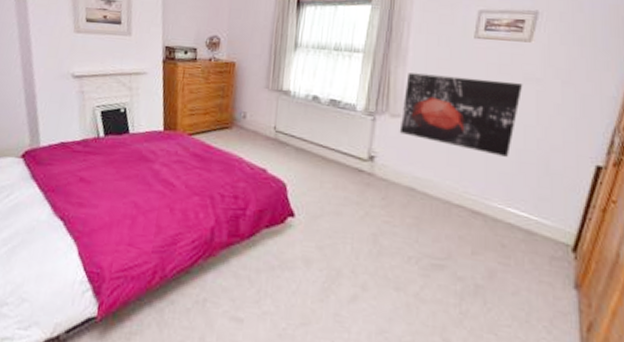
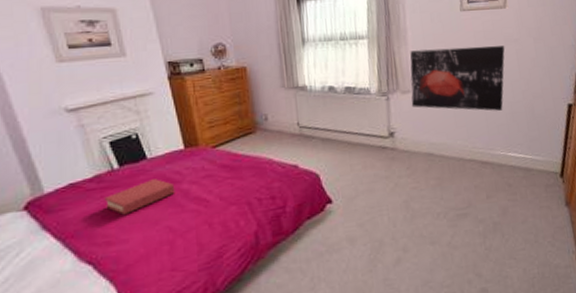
hardback book: none [85,153,148,181] -> present [104,179,175,215]

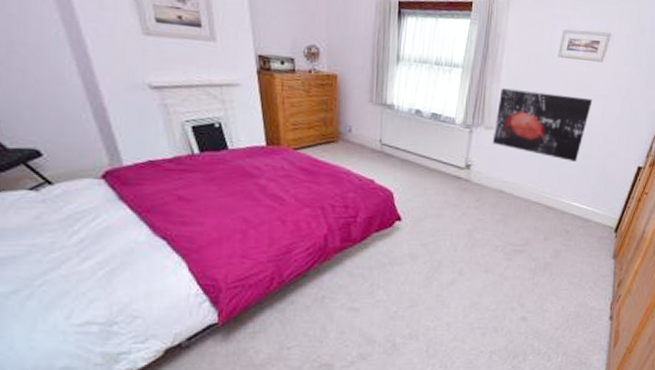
hardback book: present [104,179,175,215] -> none [182,170,253,199]

